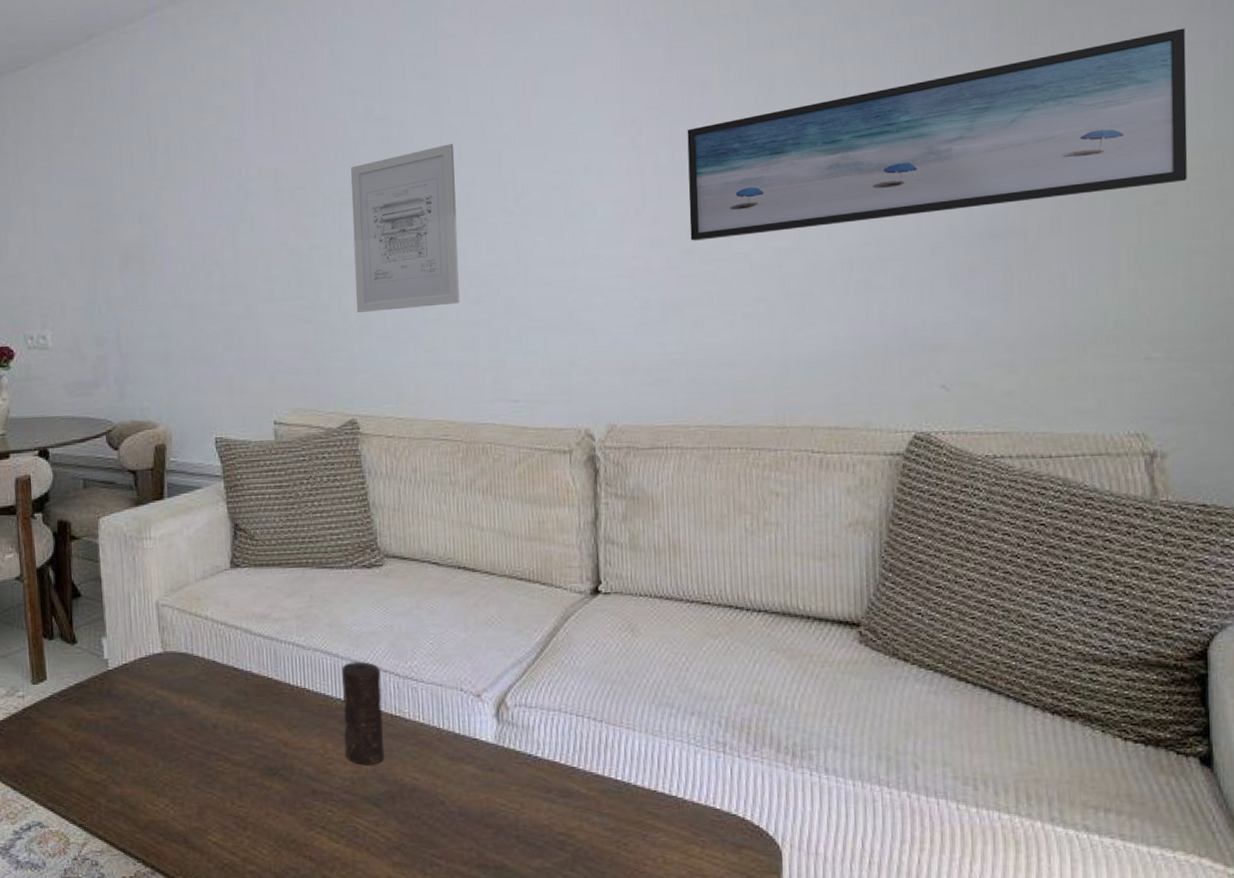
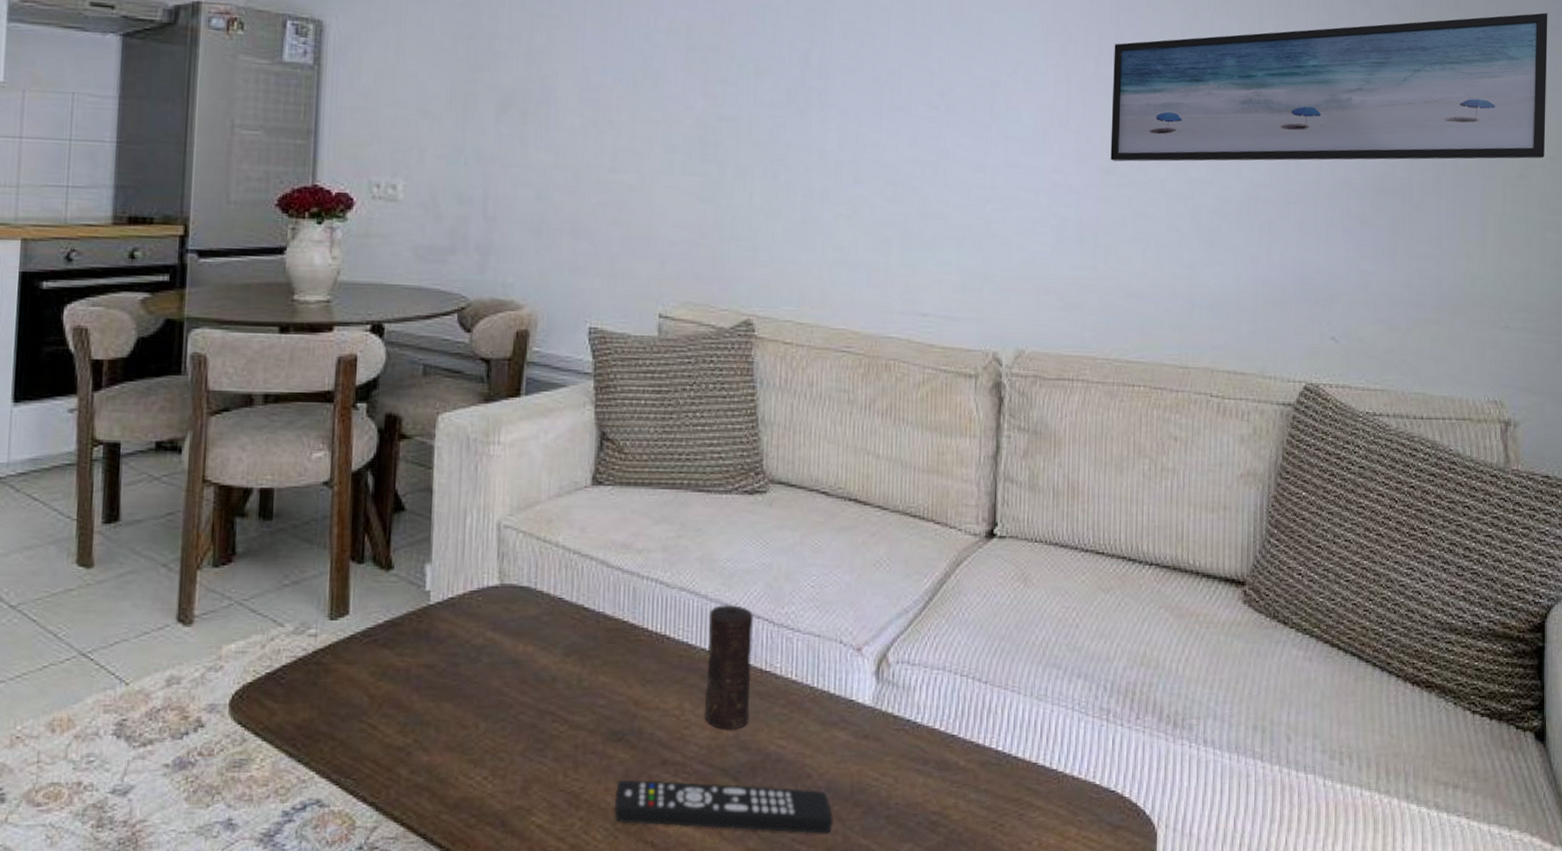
remote control: none [275,806,467,851] -> present [615,780,833,834]
wall art: present [350,144,460,312] -> none [763,24,882,201]

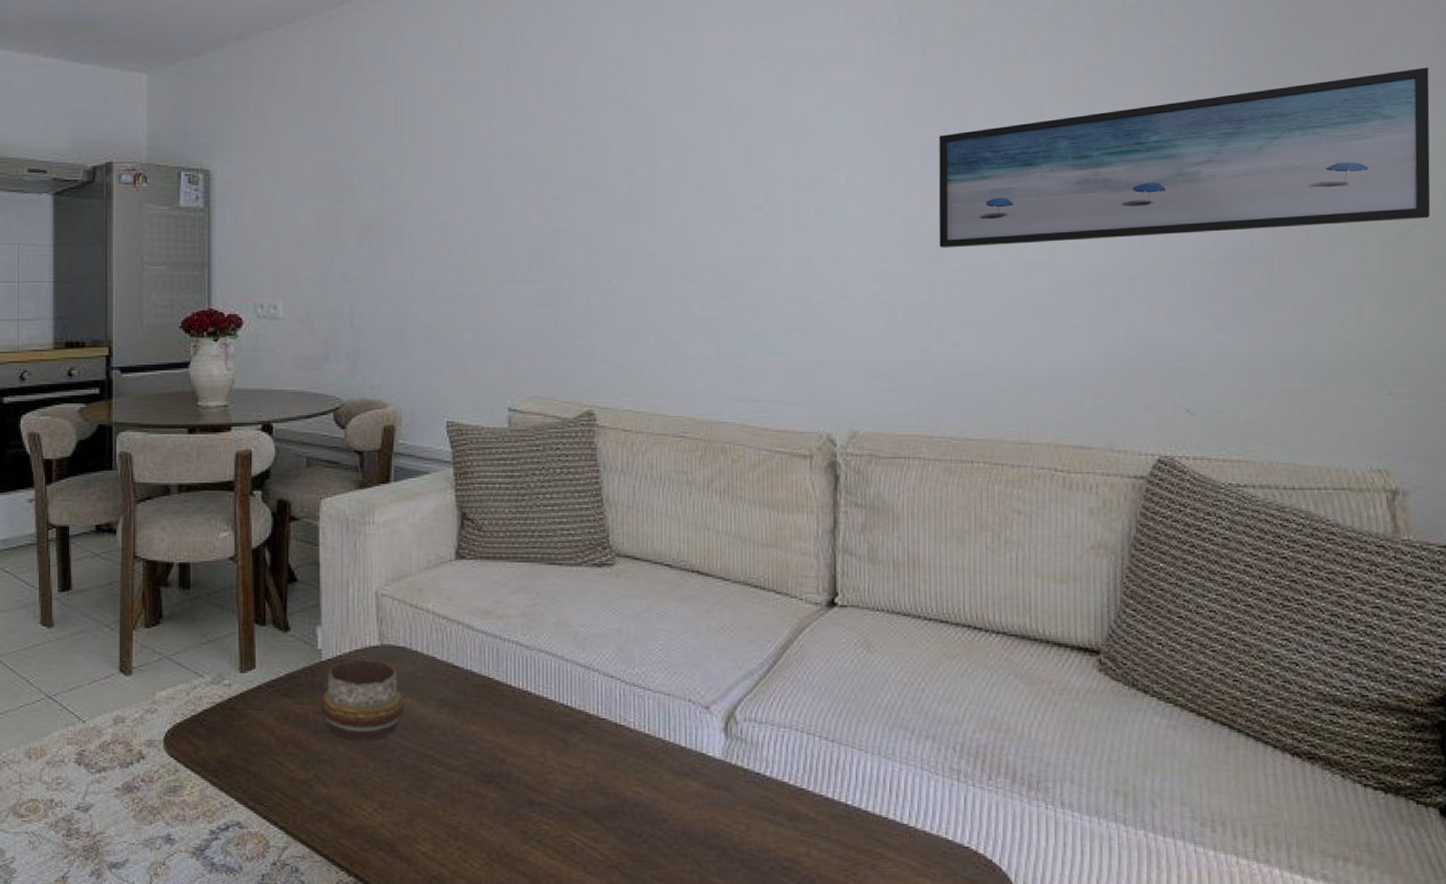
decorative bowl: none [426,601,524,697] -> present [321,659,404,740]
remote control: present [615,780,833,834] -> none [489,817,689,873]
candle: present [705,604,753,730] -> none [565,664,607,777]

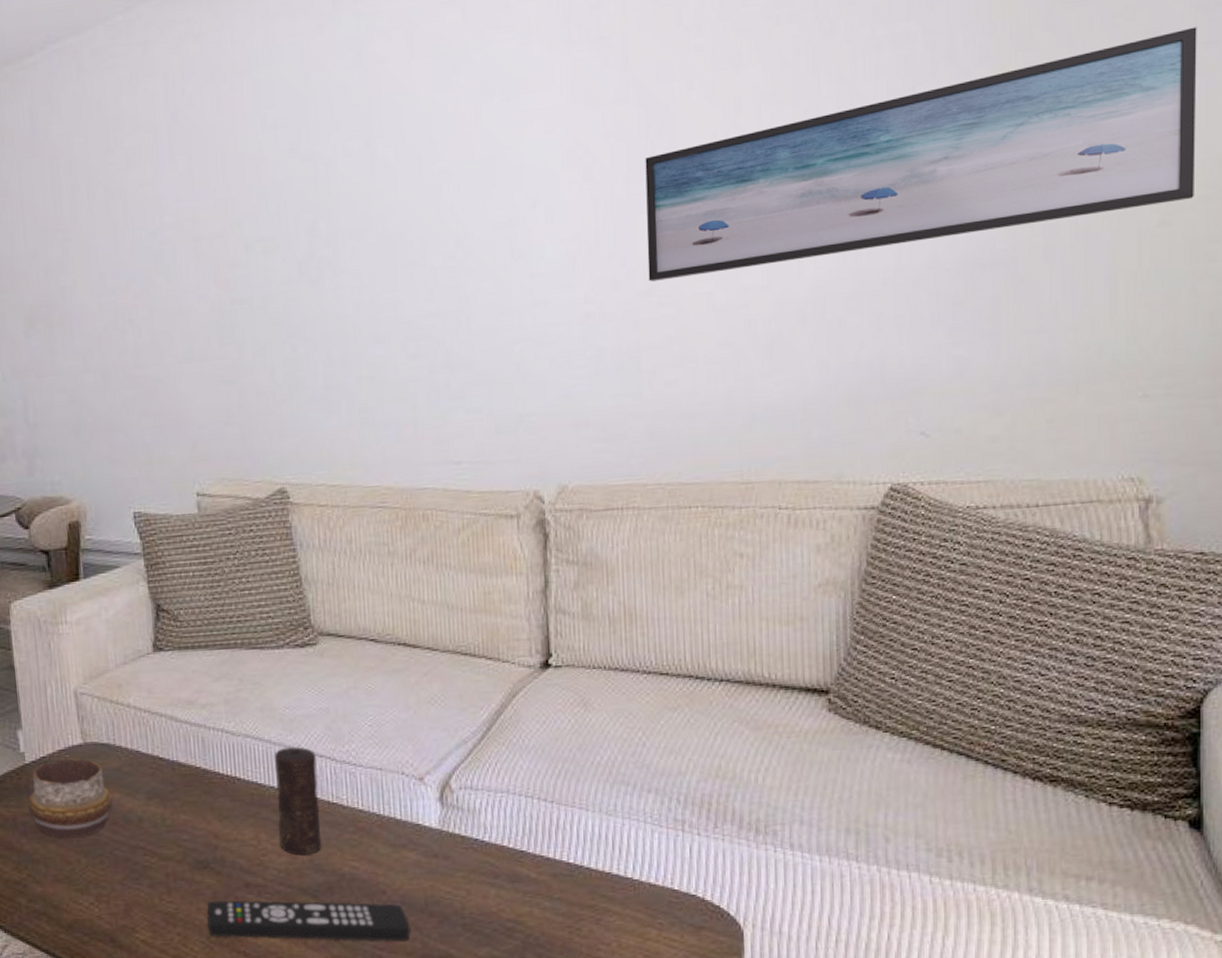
remote control: none [489,817,689,873] -> present [206,900,411,942]
candle: none [565,664,607,777] -> present [274,746,321,856]

